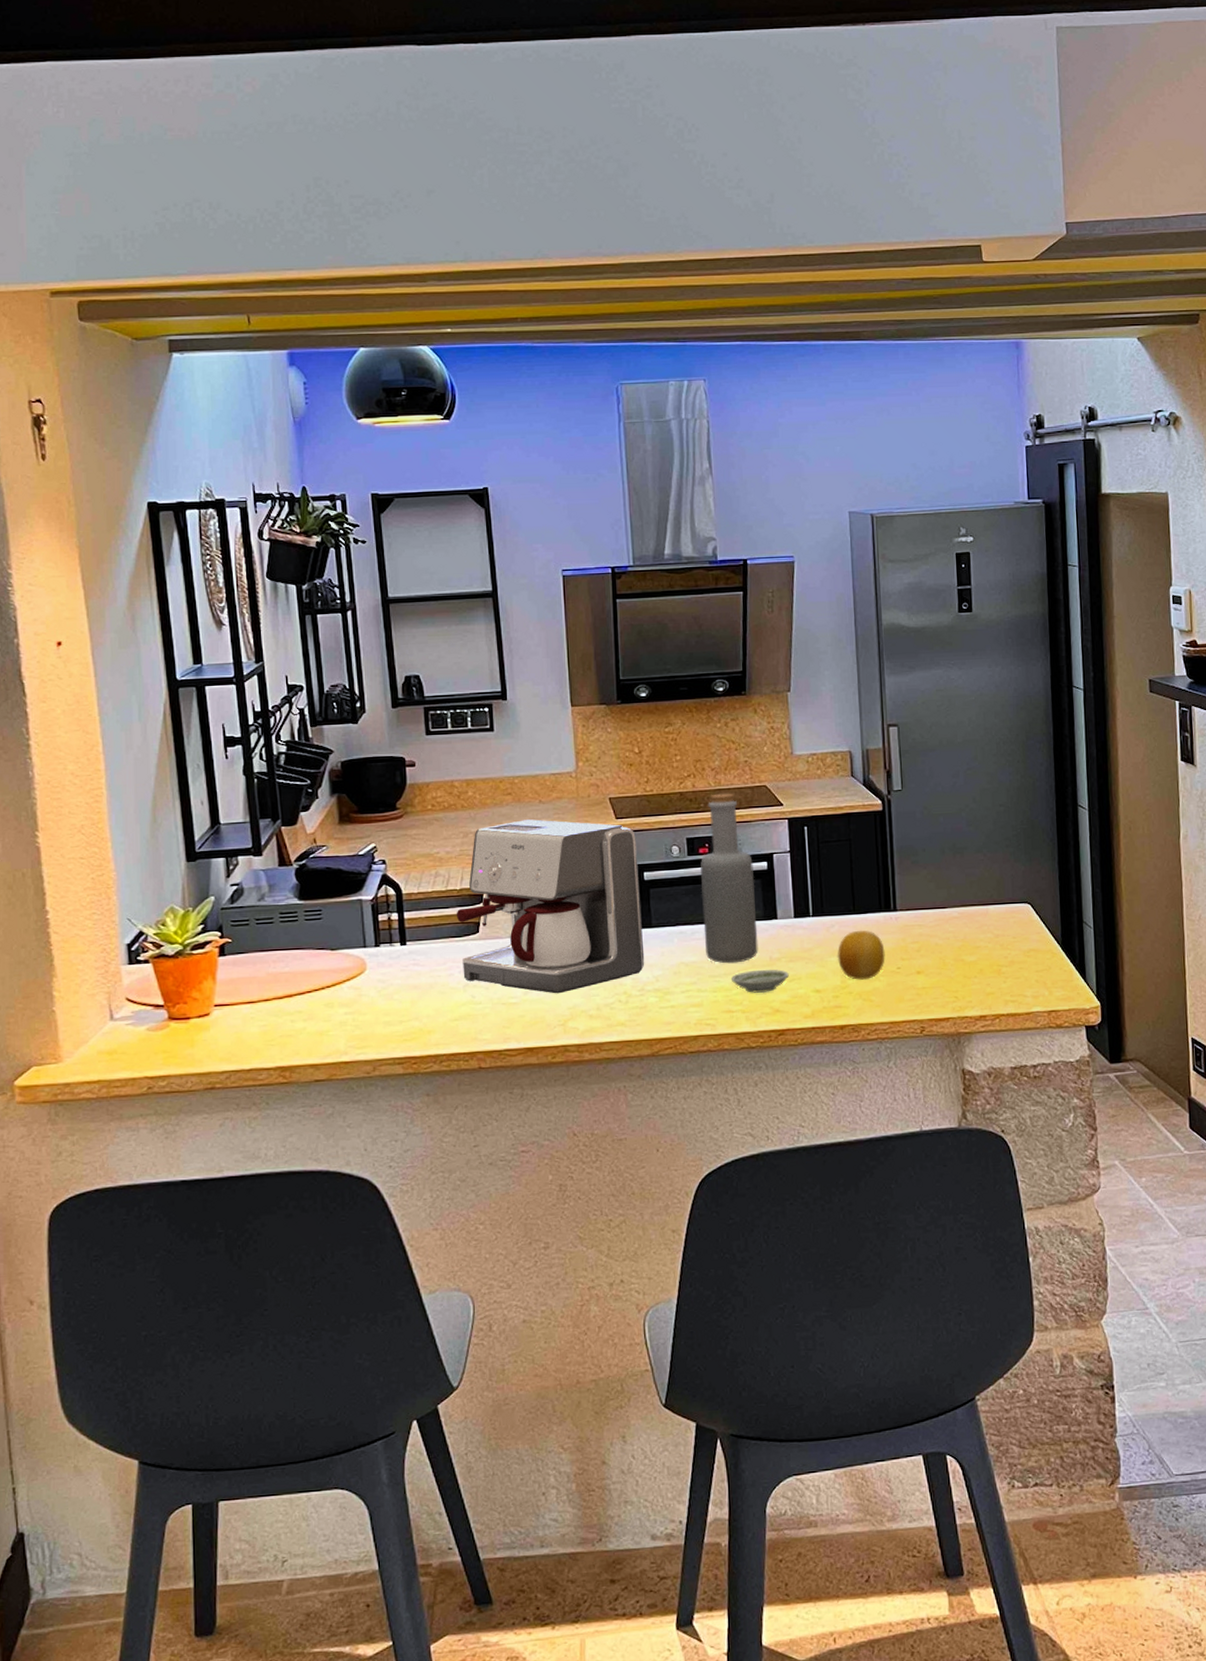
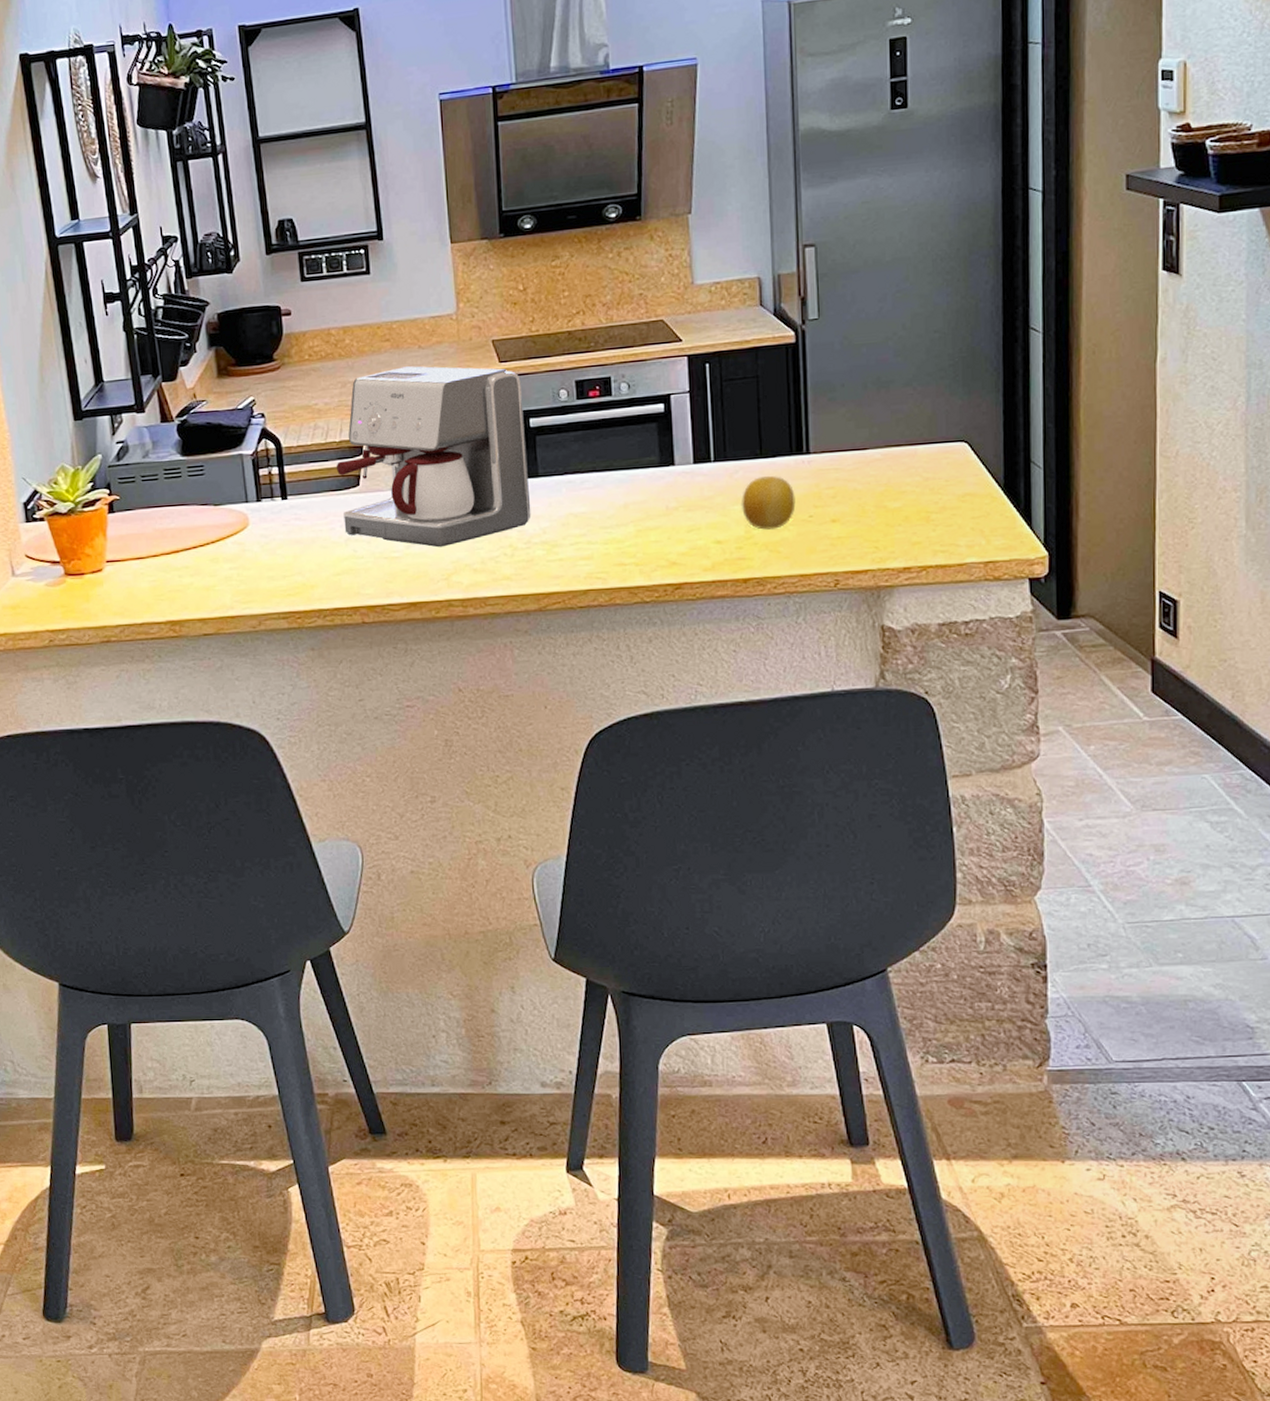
bottle: present [700,793,758,964] -> none [591,330,654,514]
saucer: present [732,969,789,994] -> none [624,519,687,545]

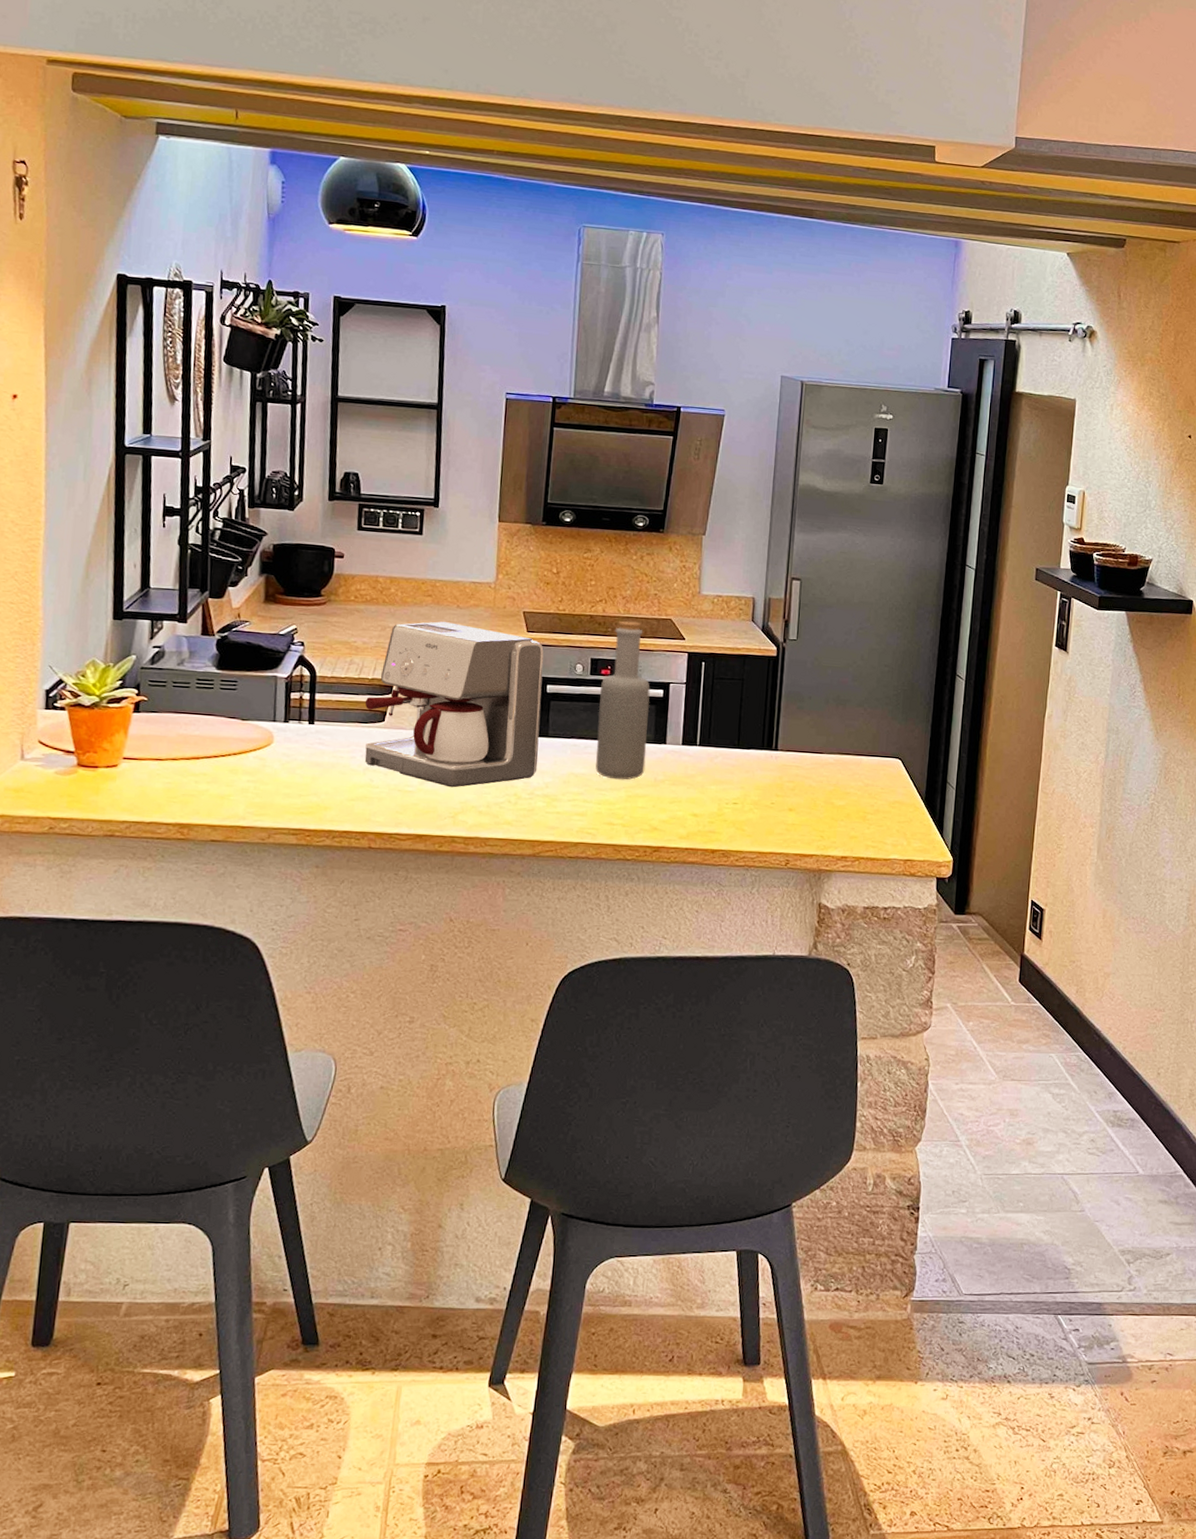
bottle: none [591,330,654,514] -> present [595,621,650,780]
fruit: present [741,475,796,530] -> none [717,764,762,810]

